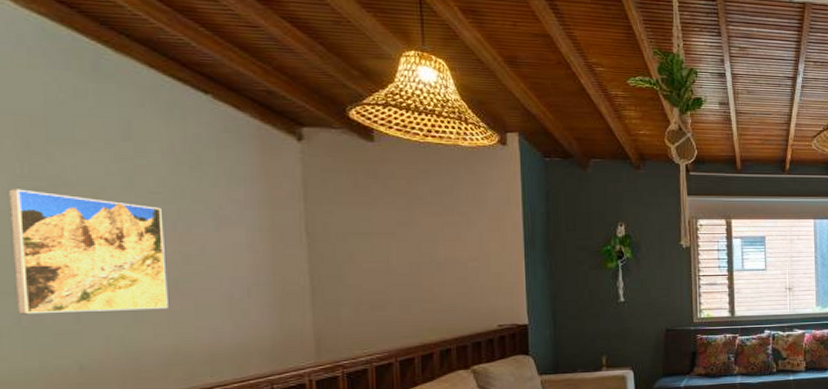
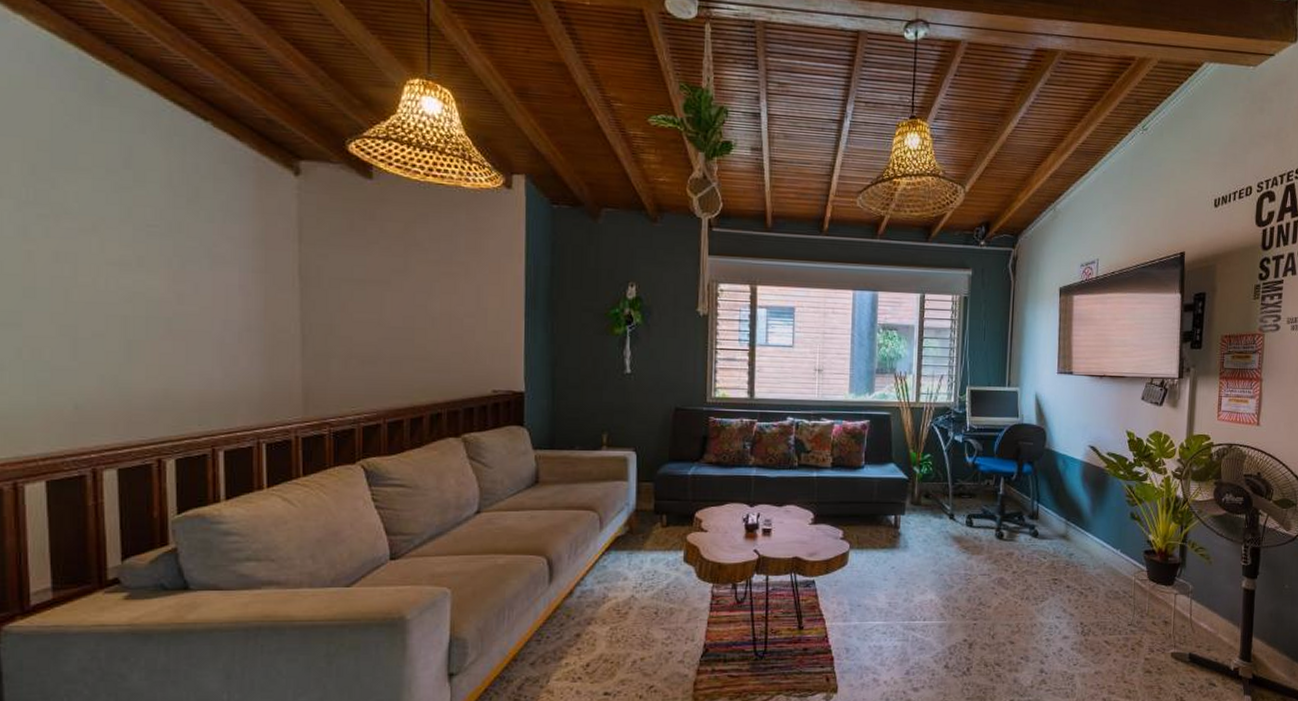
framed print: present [7,189,168,315] -> none [13,215,161,351]

